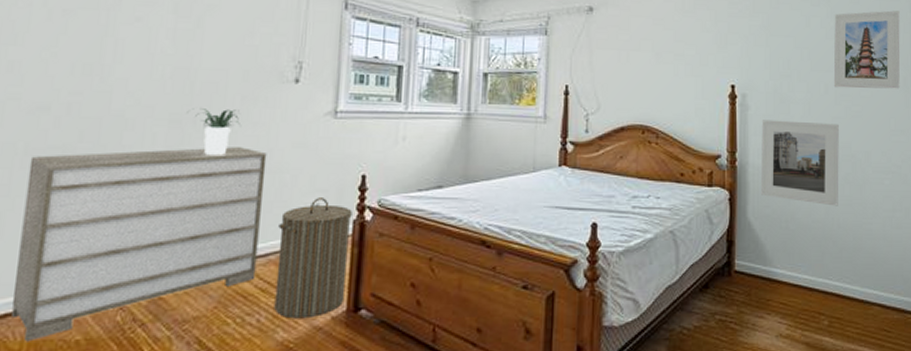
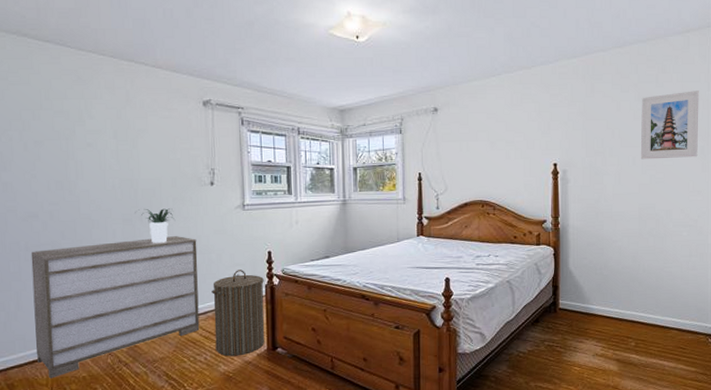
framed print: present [761,120,839,206] -> none [580,189,645,255]

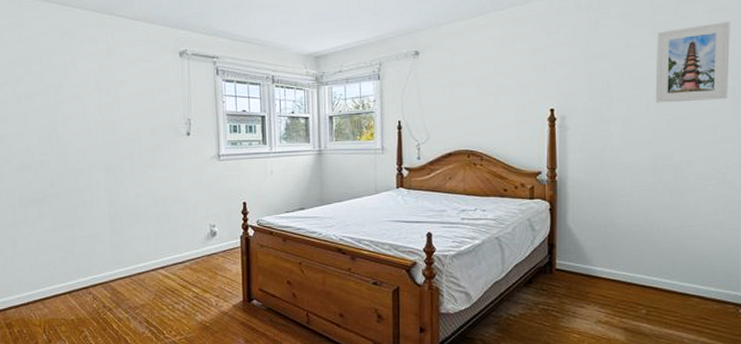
dresser: present [31,236,200,379] -> none [24,186,178,320]
potted plant: present [135,208,174,243] -> none [116,159,153,193]
laundry hamper: present [212,270,265,357] -> none [189,220,241,306]

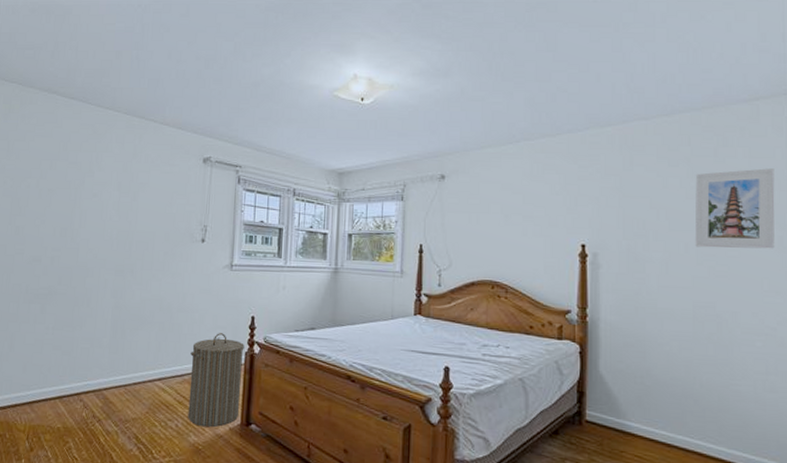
laundry hamper: none [189,220,241,306] -> present [188,333,245,428]

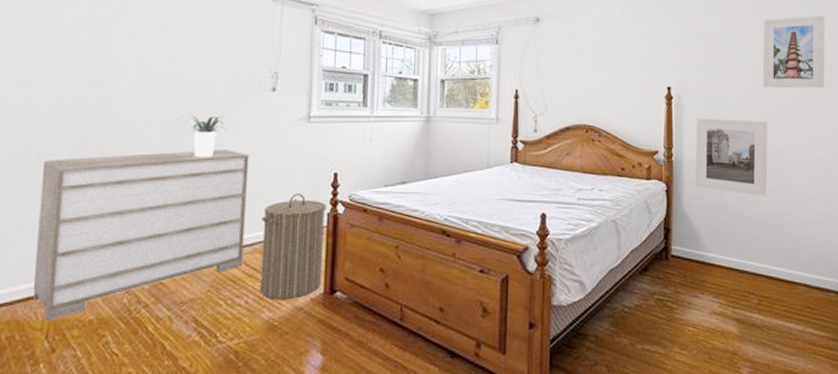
dresser: none [19,291,182,426] -> present [32,149,250,322]
potted plant: none [127,261,163,297] -> present [177,115,225,157]
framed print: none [614,278,702,366] -> present [696,118,768,196]

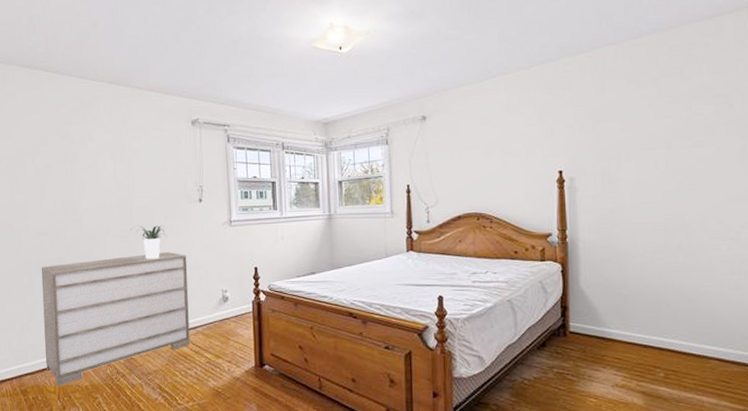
laundry hamper: present [260,193,326,300] -> none [201,285,253,372]
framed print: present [696,118,768,196] -> none [590,197,672,273]
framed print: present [762,15,825,88] -> none [663,81,738,164]

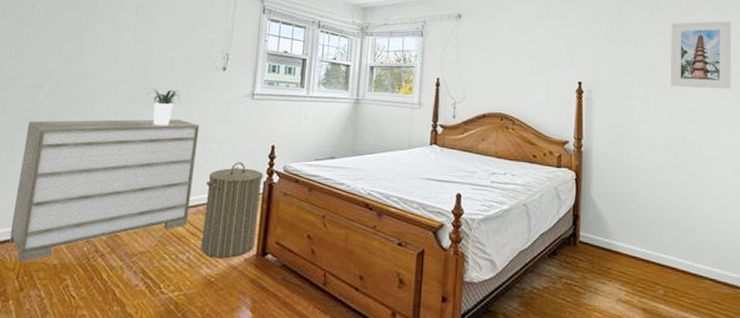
laundry hamper: none [201,285,253,372] -> present [201,162,263,259]
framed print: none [663,81,738,164] -> present [670,21,732,90]

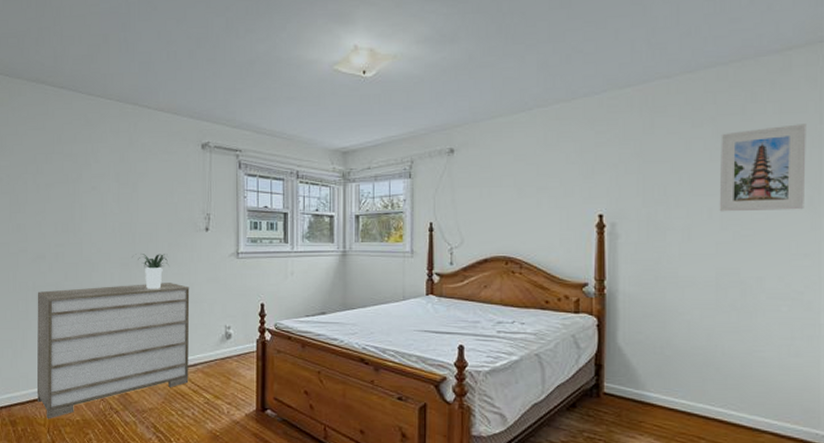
laundry hamper: present [201,162,263,259] -> none [202,321,255,414]

